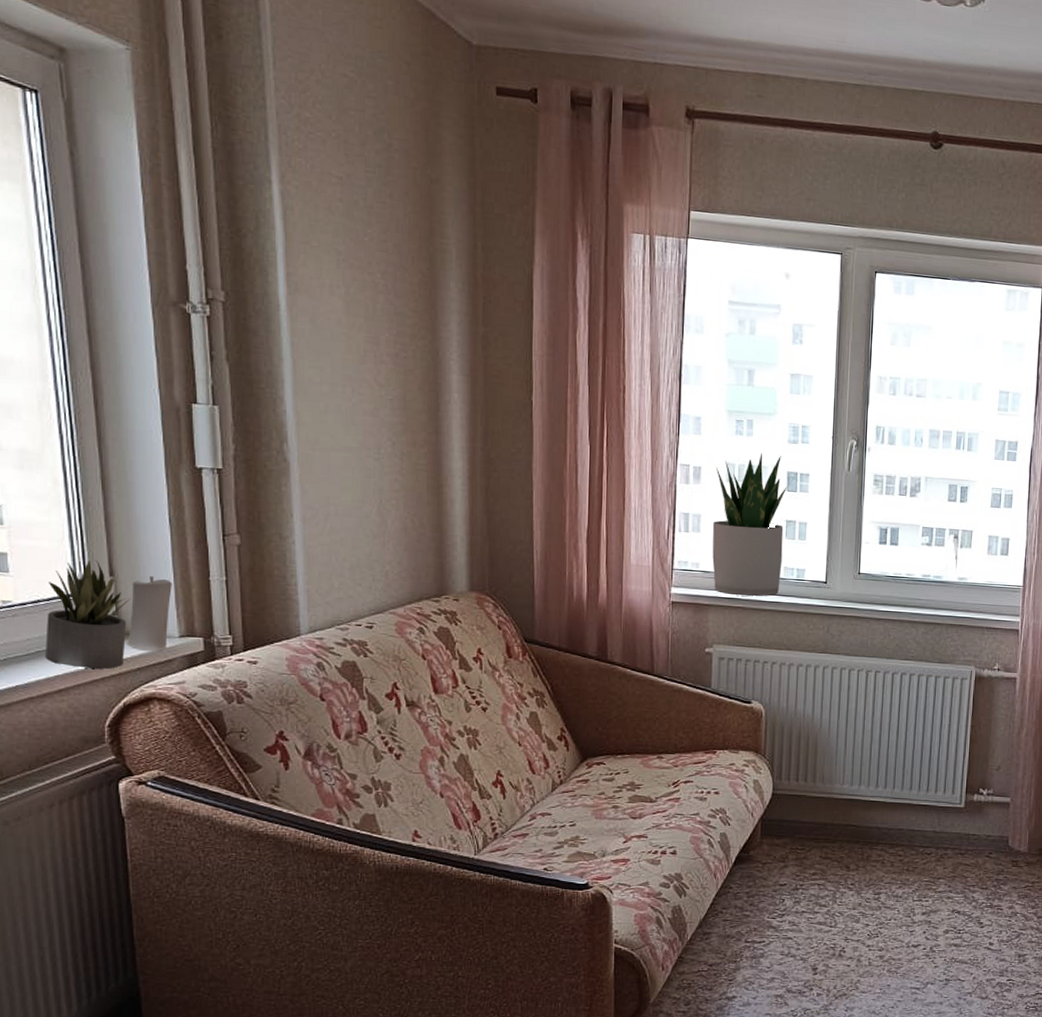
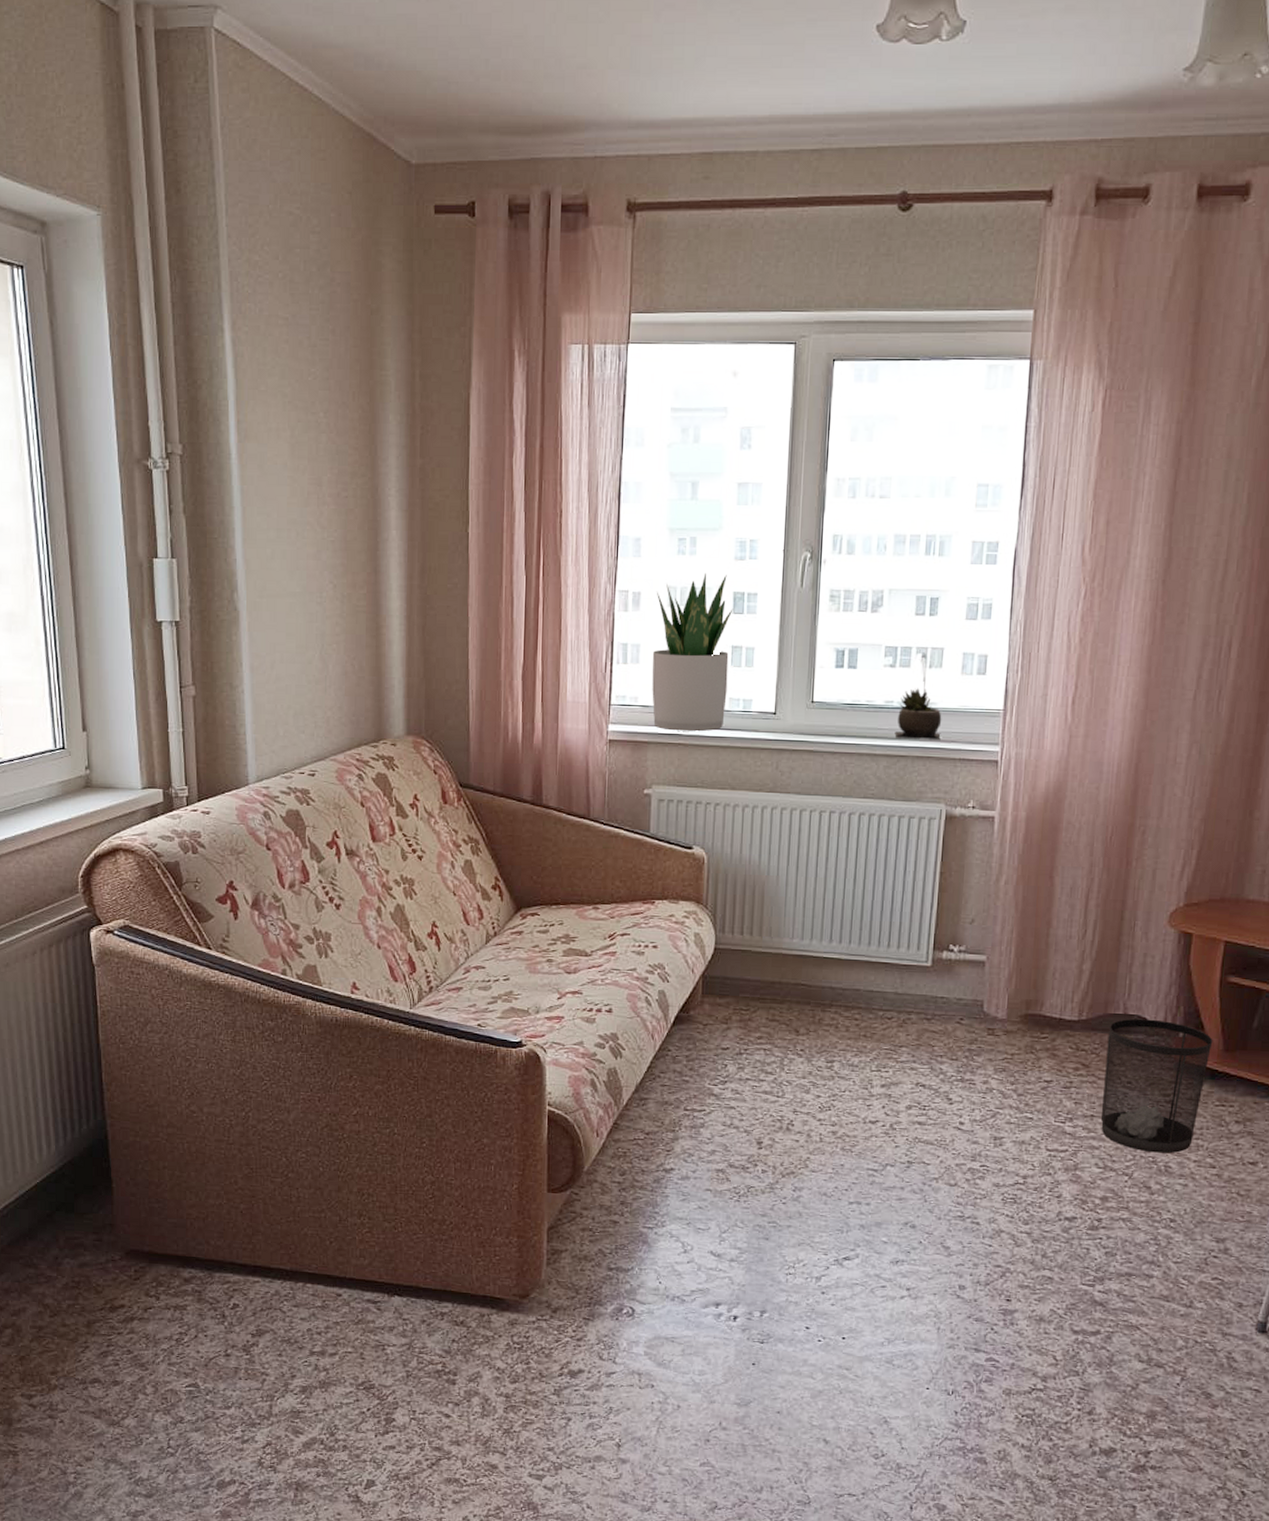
succulent plant: present [45,560,130,669] -> none [29,716,100,821]
candle: present [126,576,172,652] -> none [96,730,136,804]
succulent plant: none [931,564,972,611] -> present [894,687,942,741]

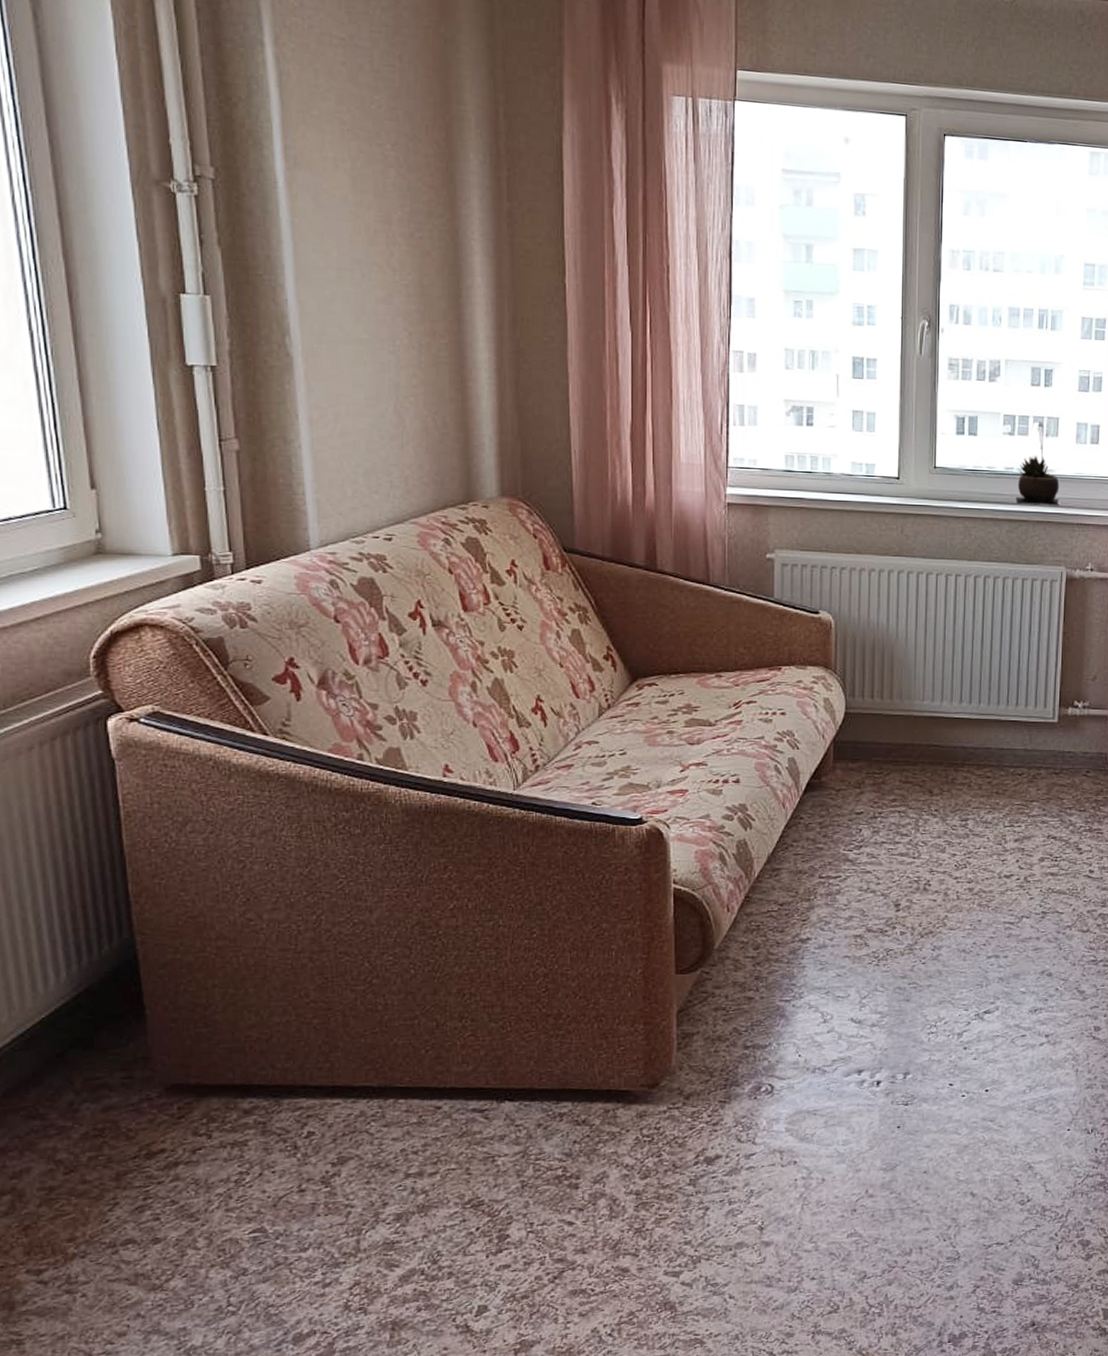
planter: present [652,573,733,732] -> none [770,337,853,496]

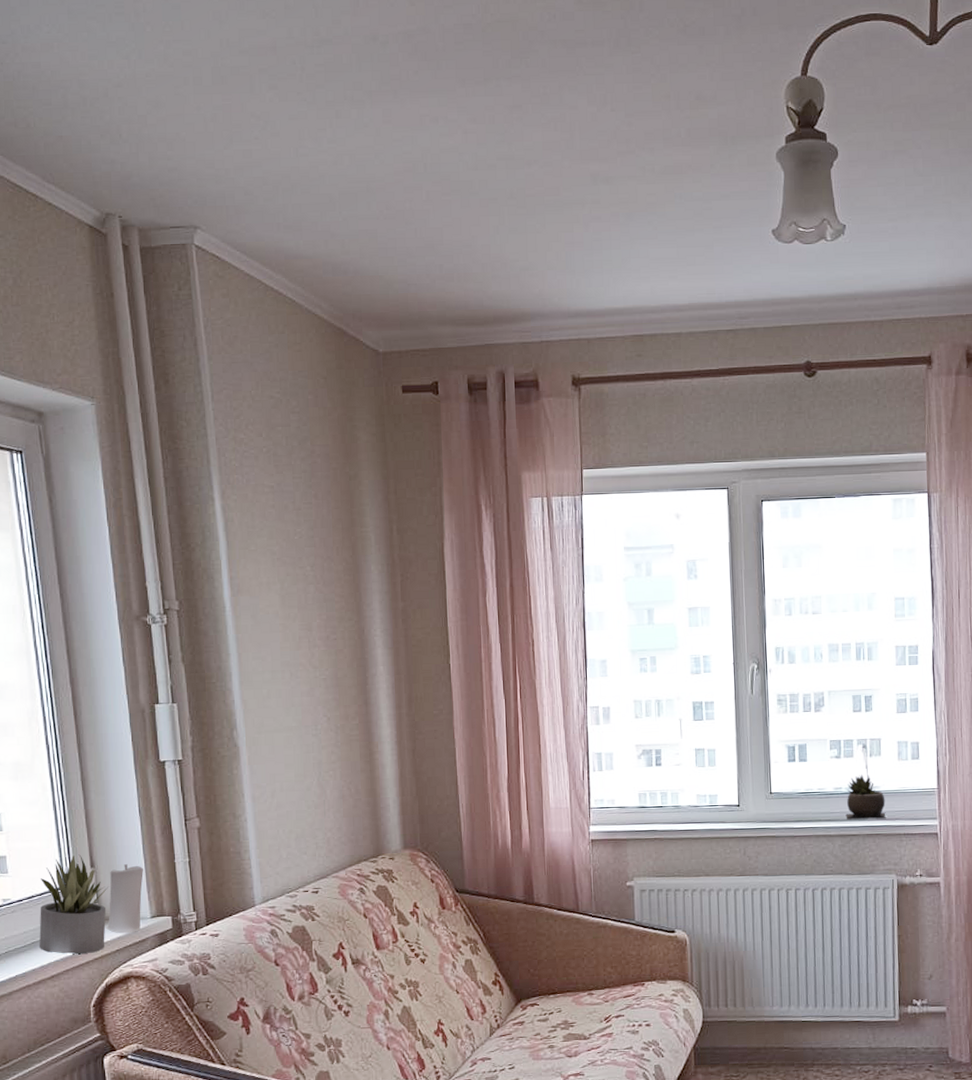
succulent plant: none [19,471,115,593] -> present [39,854,108,954]
candle: none [111,488,163,573] -> present [106,864,144,934]

